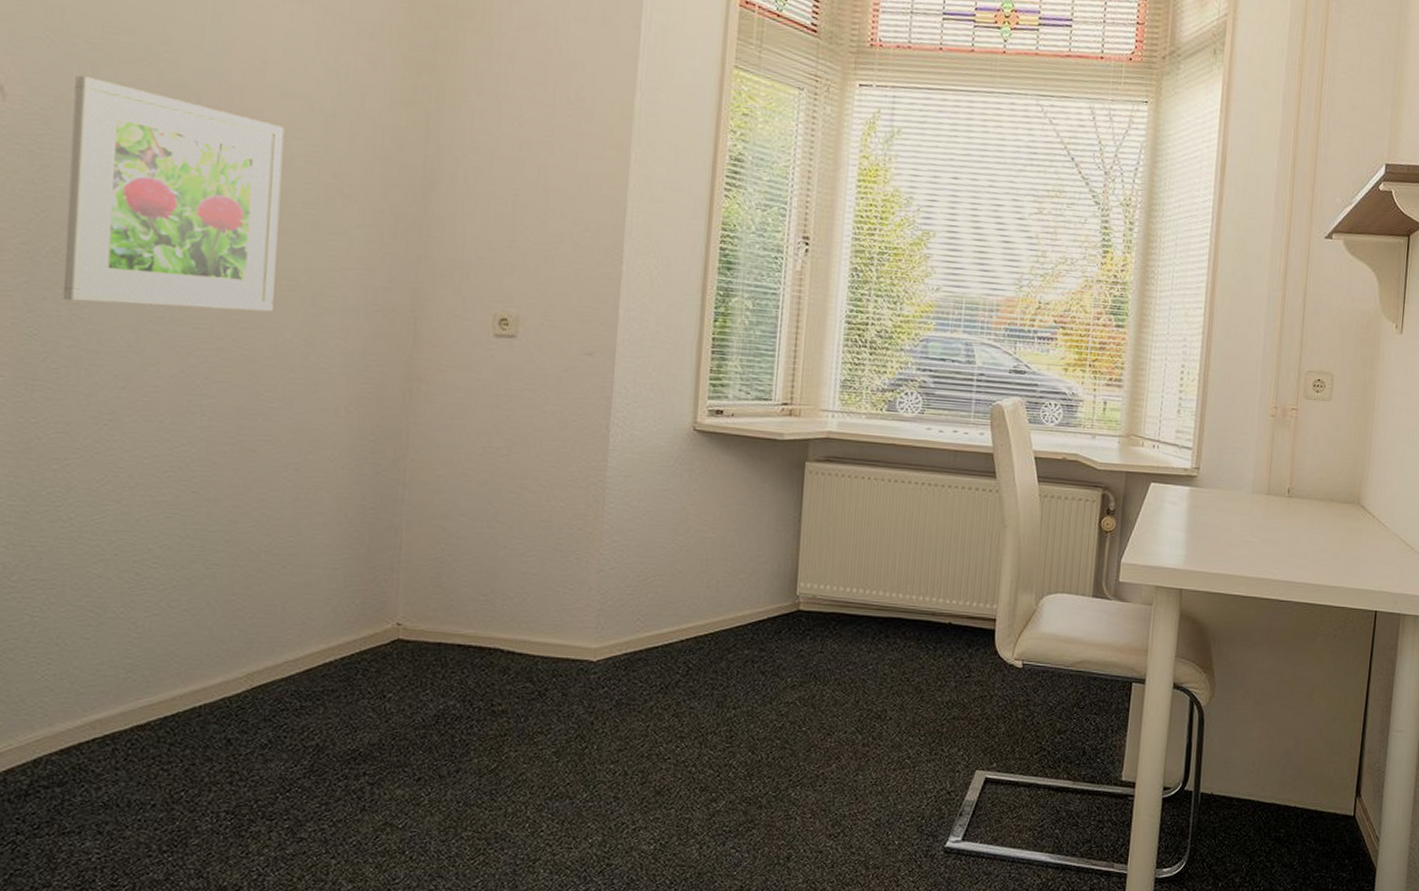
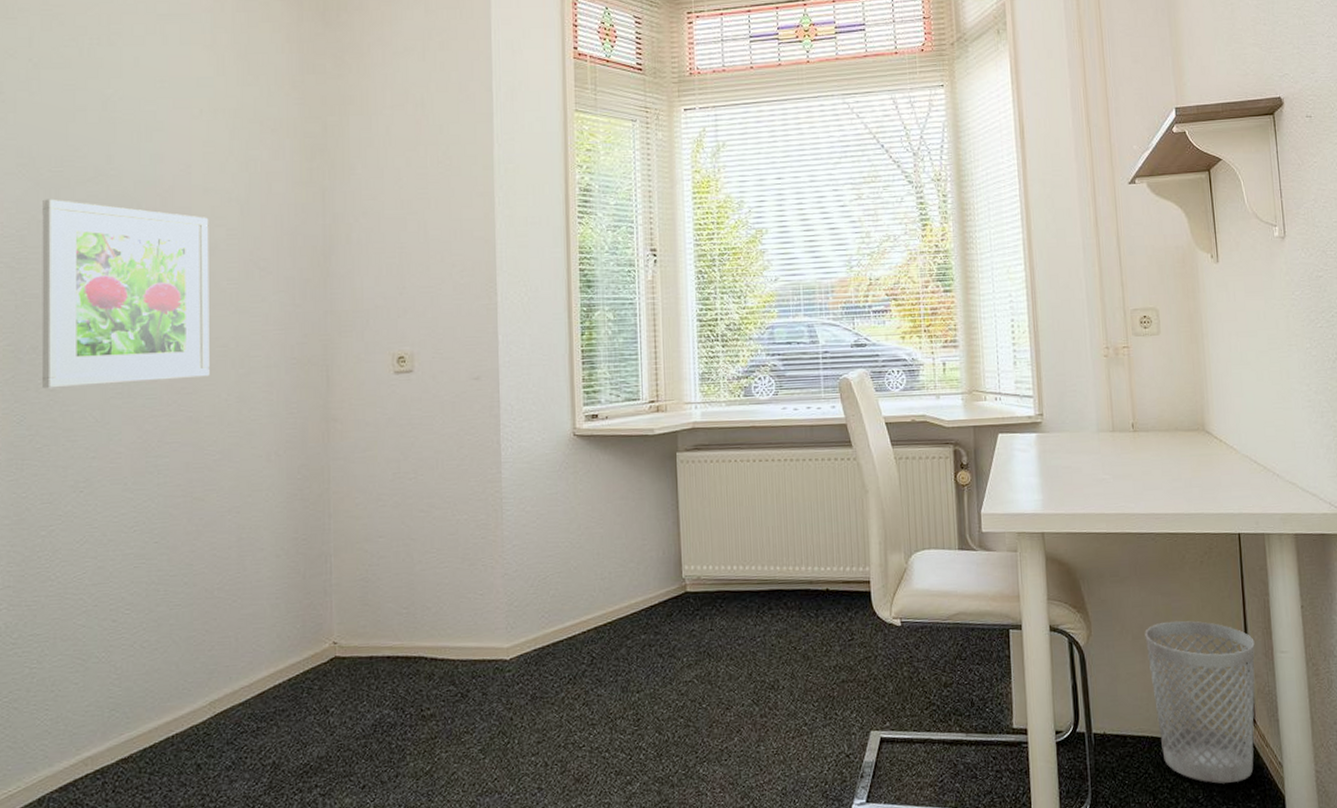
wastebasket: none [1265,690,1373,852] -> present [1145,621,1255,784]

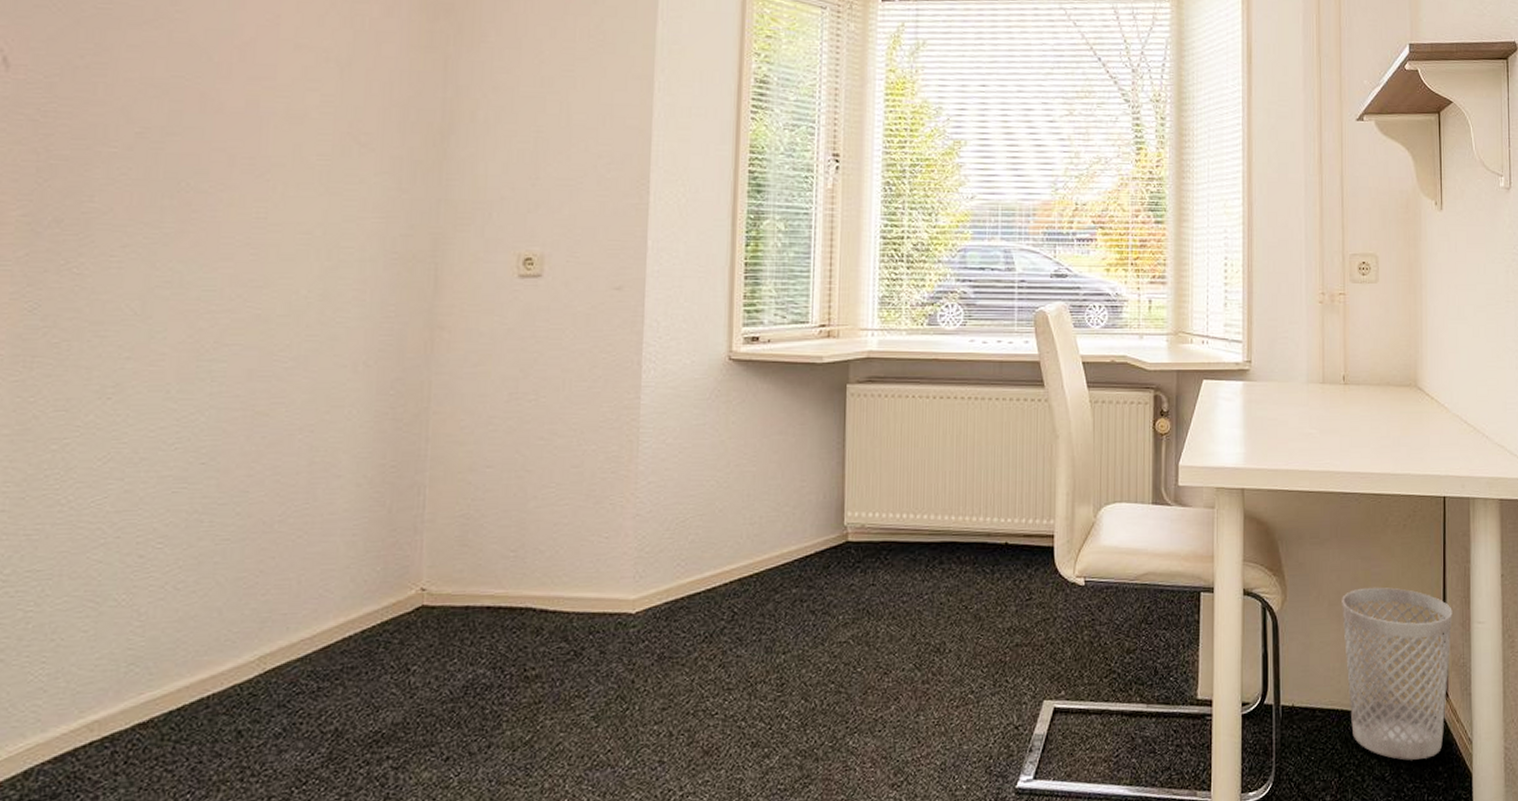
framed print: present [41,199,210,389] -> none [64,40,299,272]

